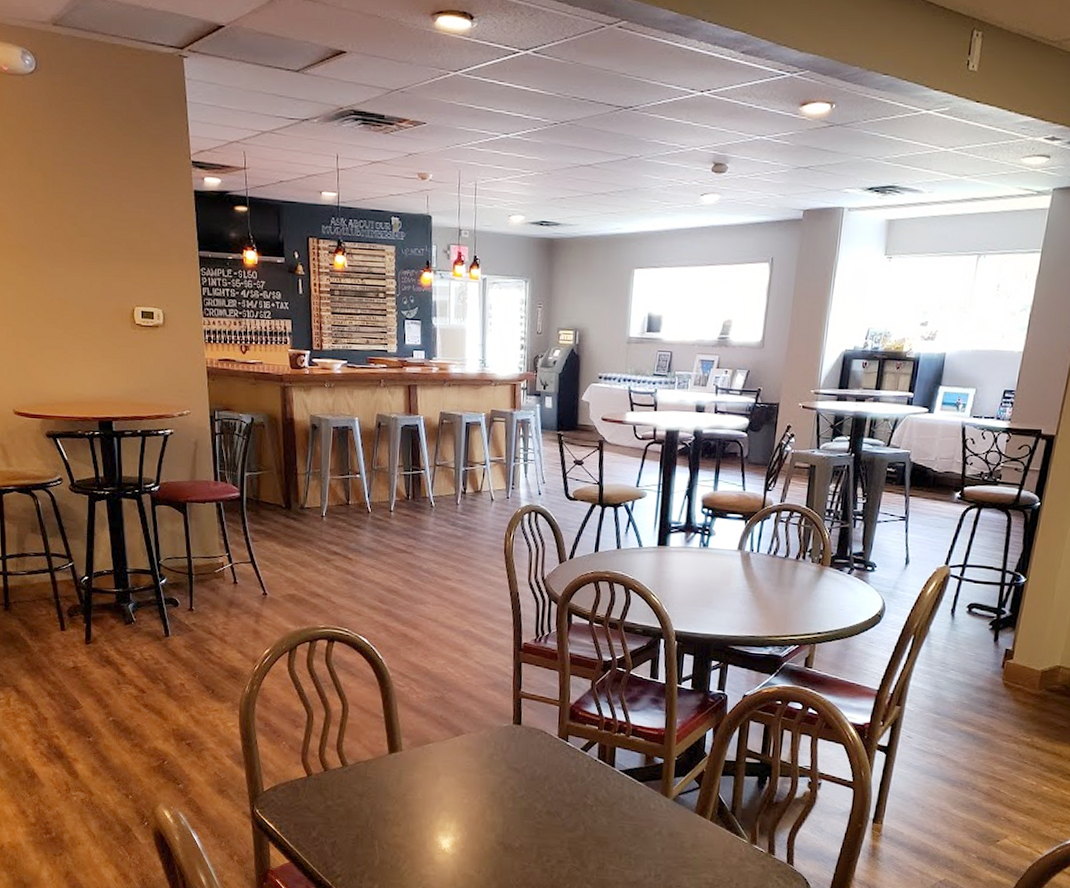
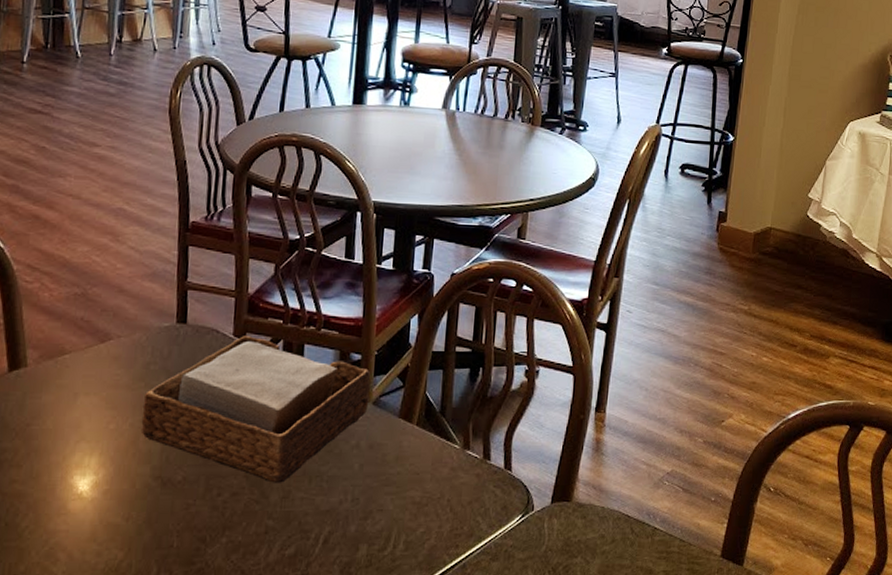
napkin holder: none [487,737,671,857] -> present [141,336,371,483]

